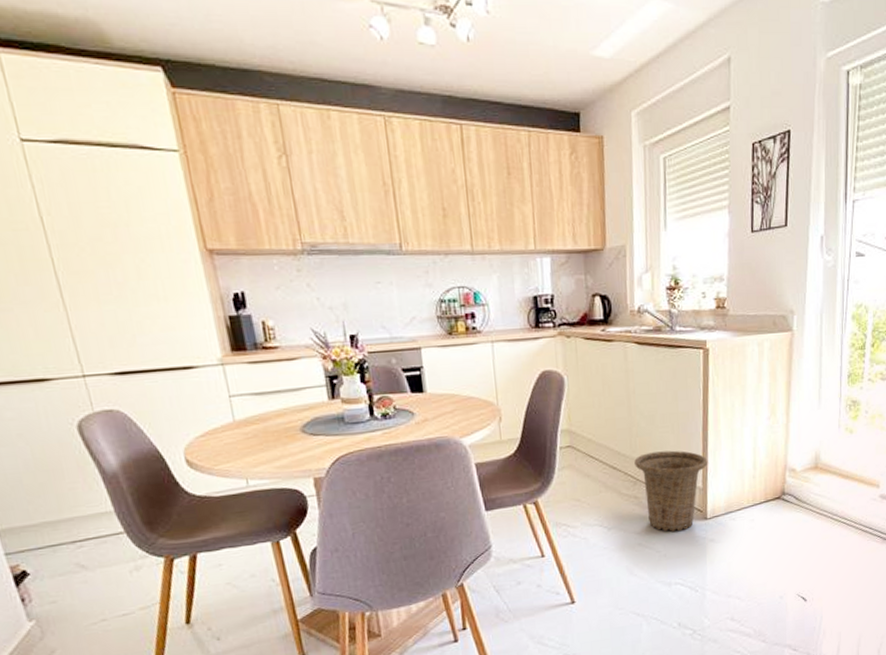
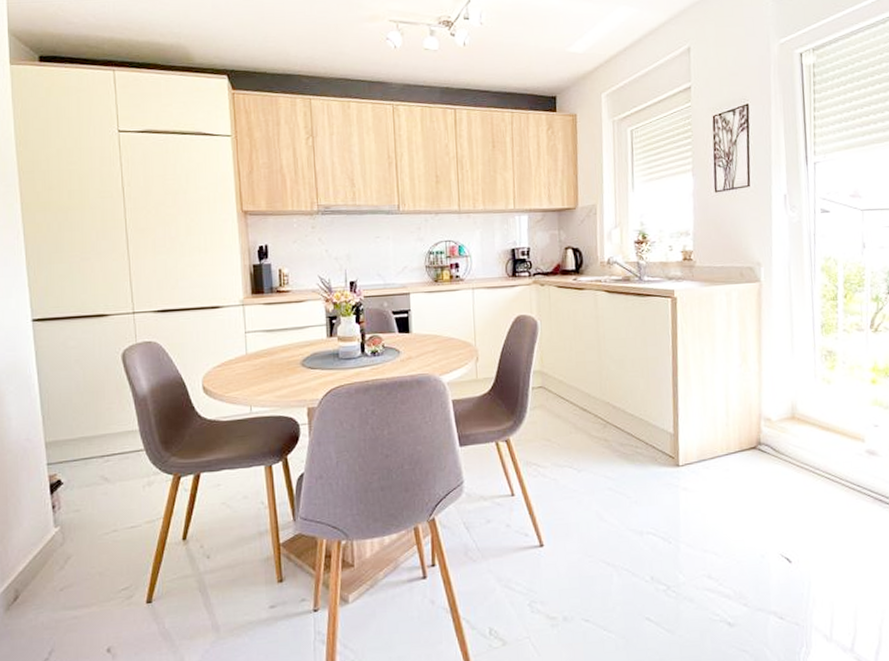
basket: present [634,450,708,532] -> none [604,394,679,477]

